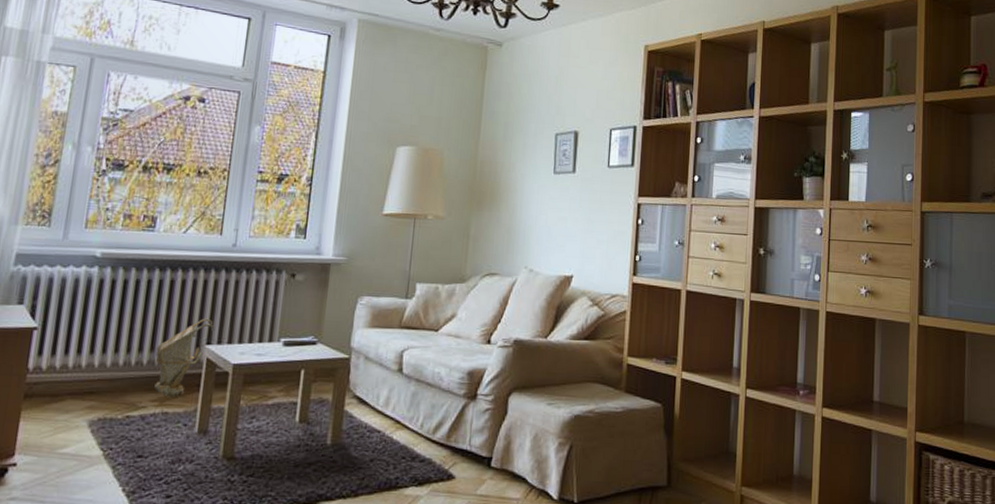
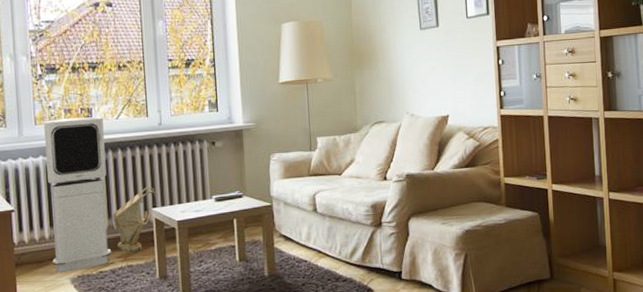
air purifier: none [70,224,168,412] -> present [44,116,112,273]

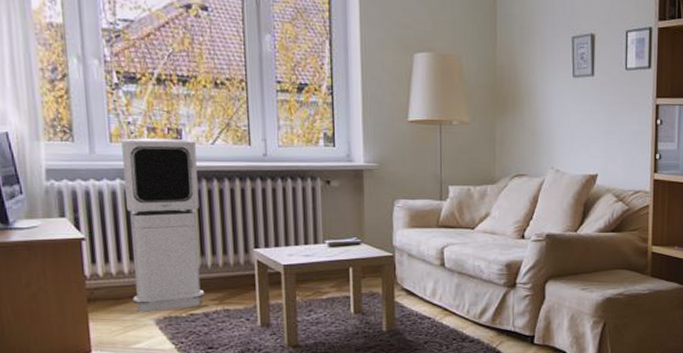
bag: present [113,186,158,253] -> none [207,224,261,296]

